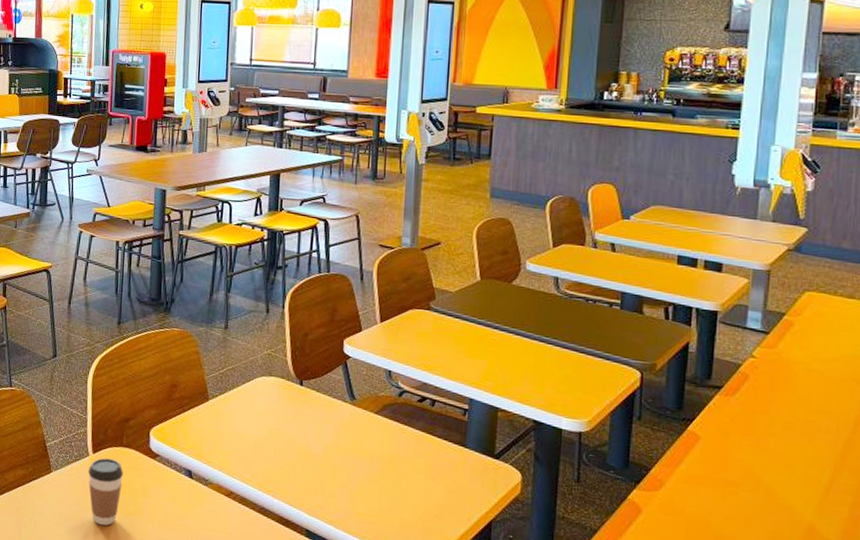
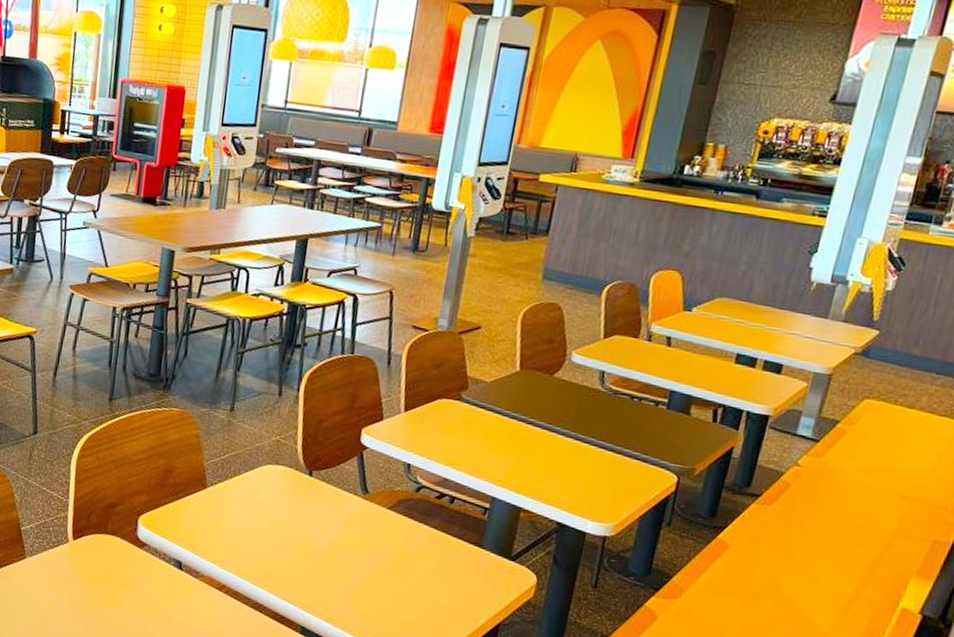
coffee cup: present [88,458,123,526] -> none [66,545,106,617]

